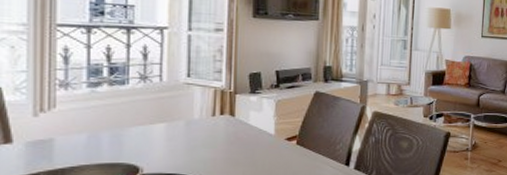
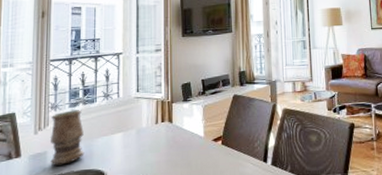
vase: none [58,91,111,156] -> present [50,110,85,166]

